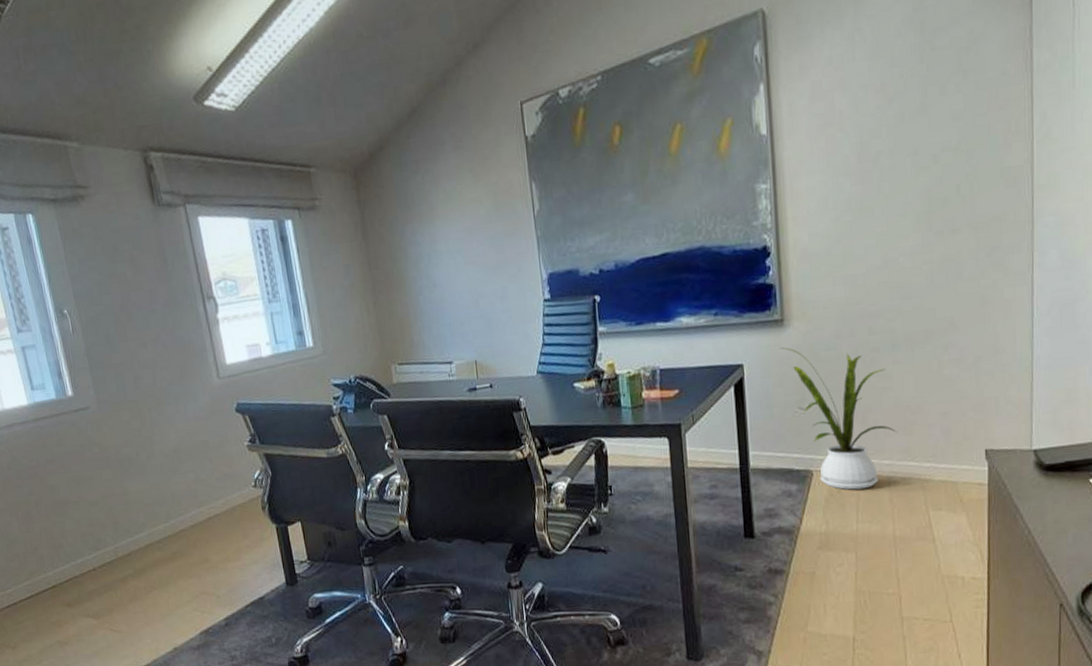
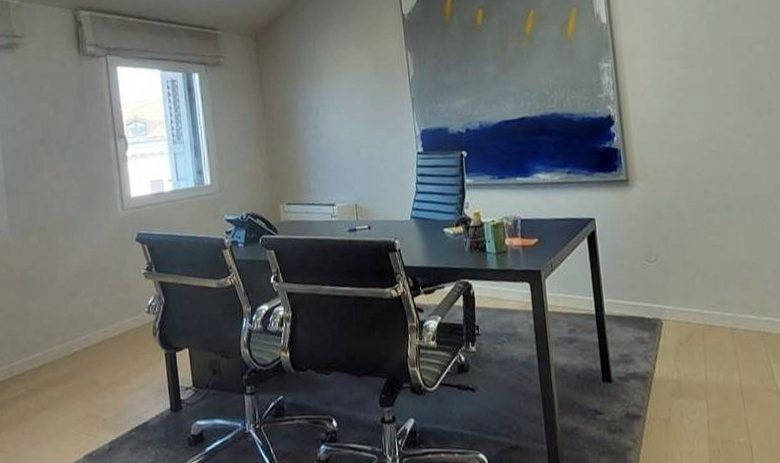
house plant: present [779,347,898,490] -> none [626,204,737,340]

